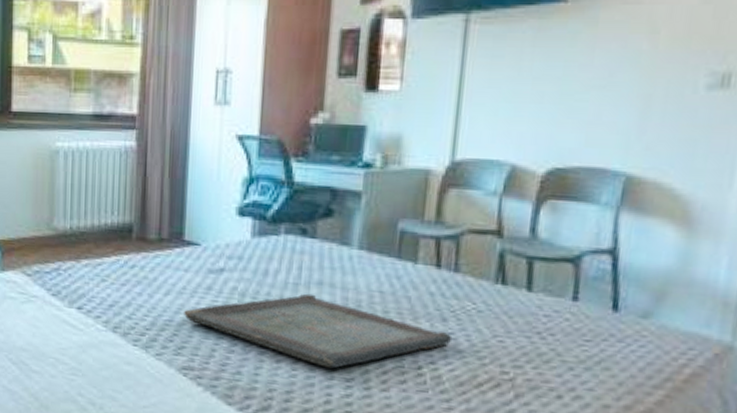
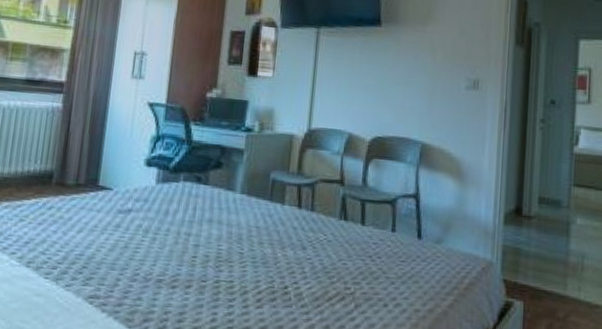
serving tray: present [183,293,453,369] -> none [93,229,310,291]

